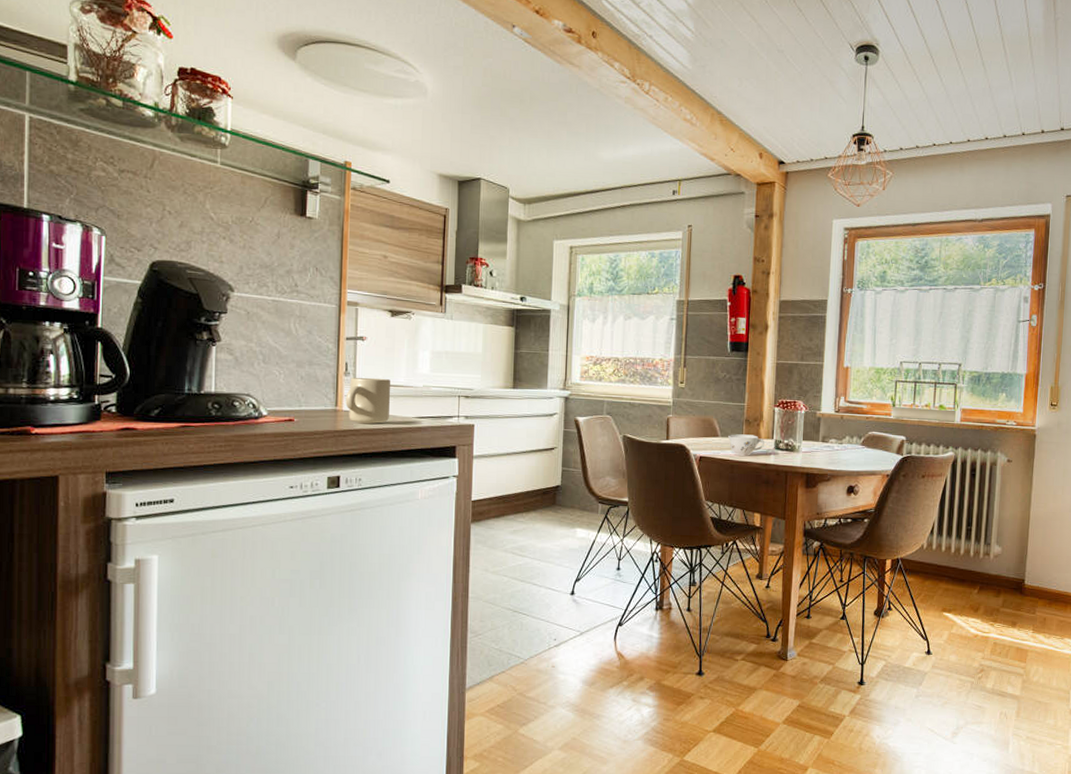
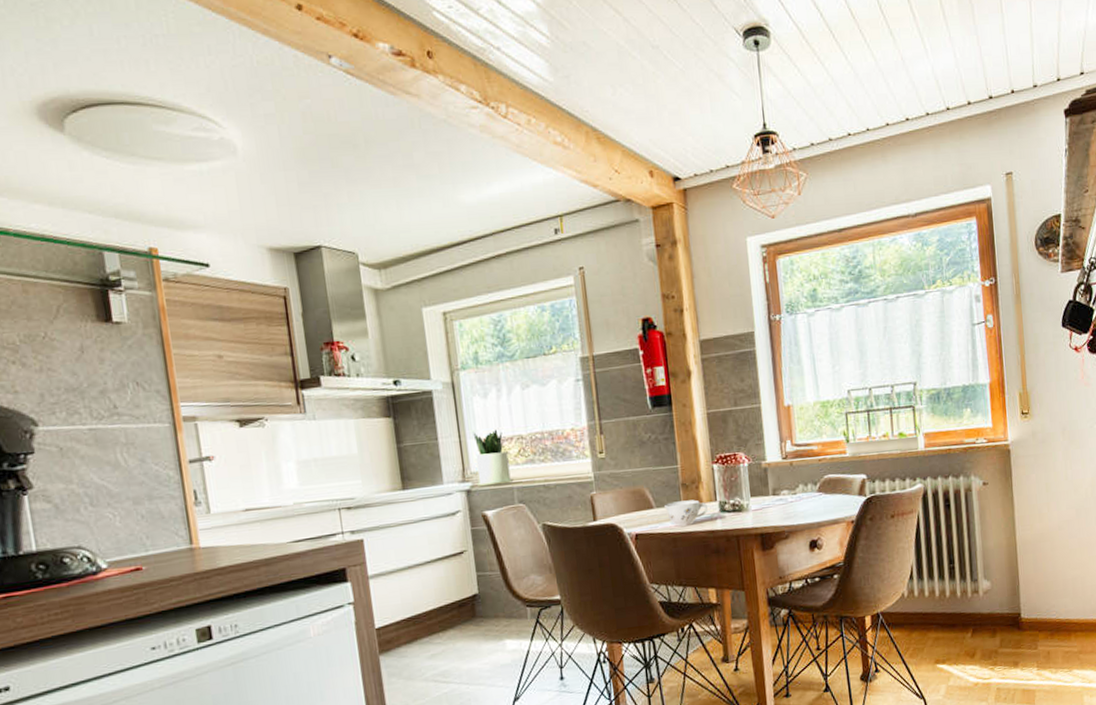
mug: present [345,377,391,424] -> none [201,501,259,560]
planter: none [574,350,606,397] -> present [473,429,514,487]

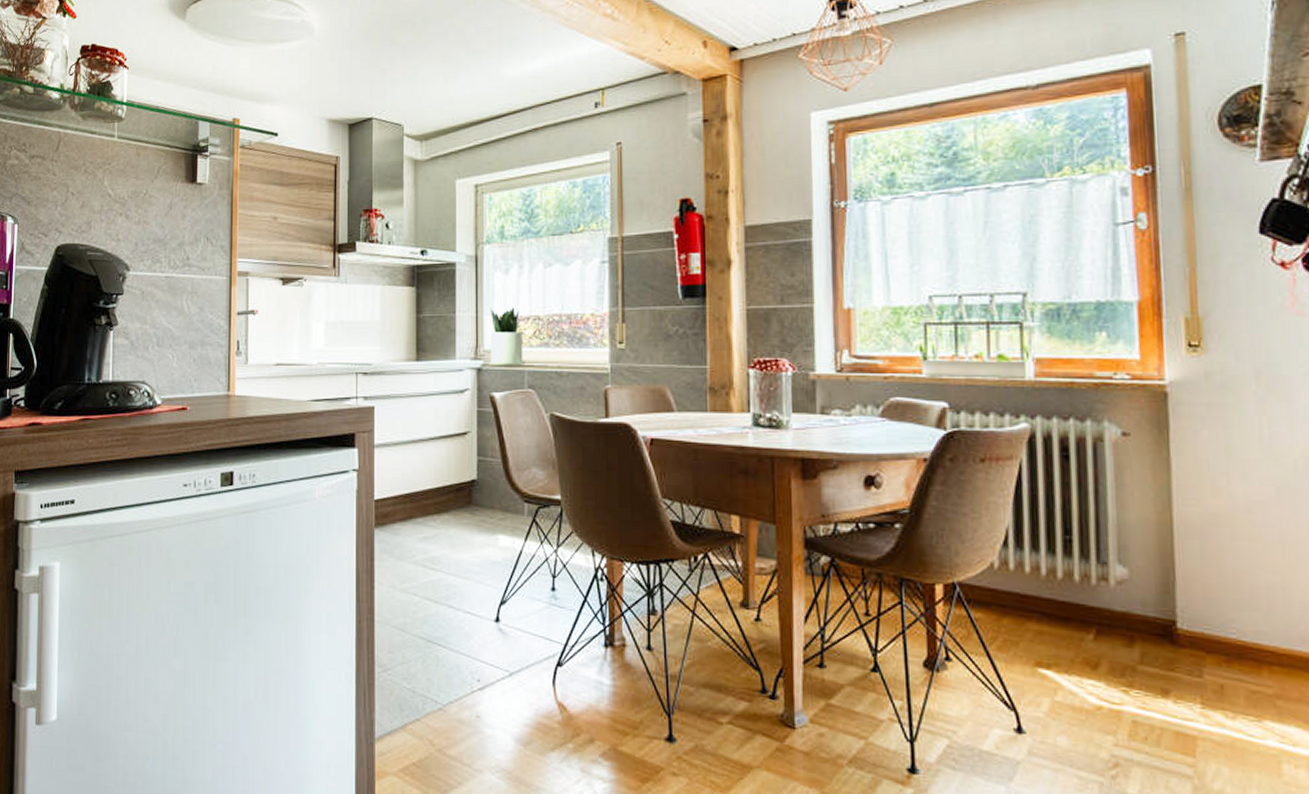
teacup: present [663,499,708,527] -> none [686,407,738,437]

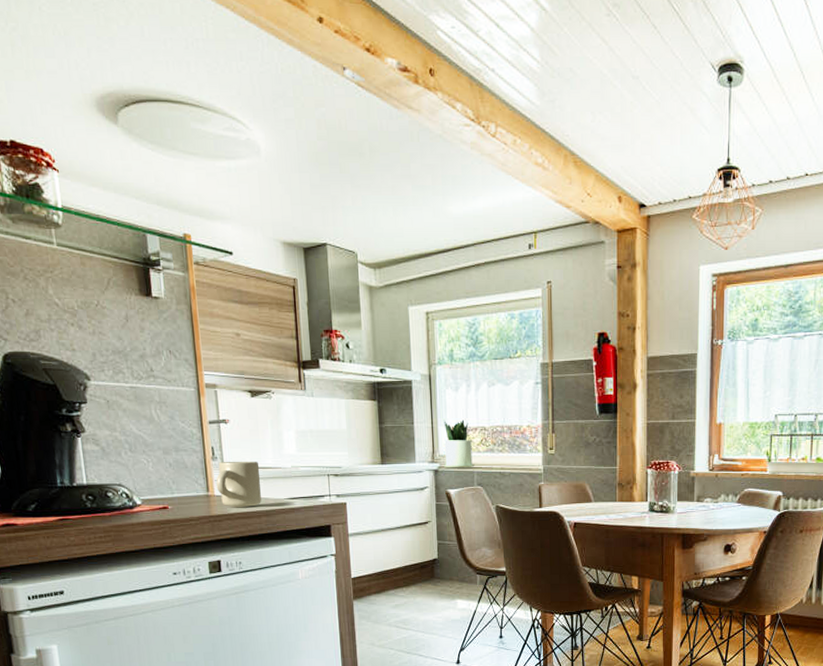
mug: none [238,356,284,409] -> present [216,461,261,507]

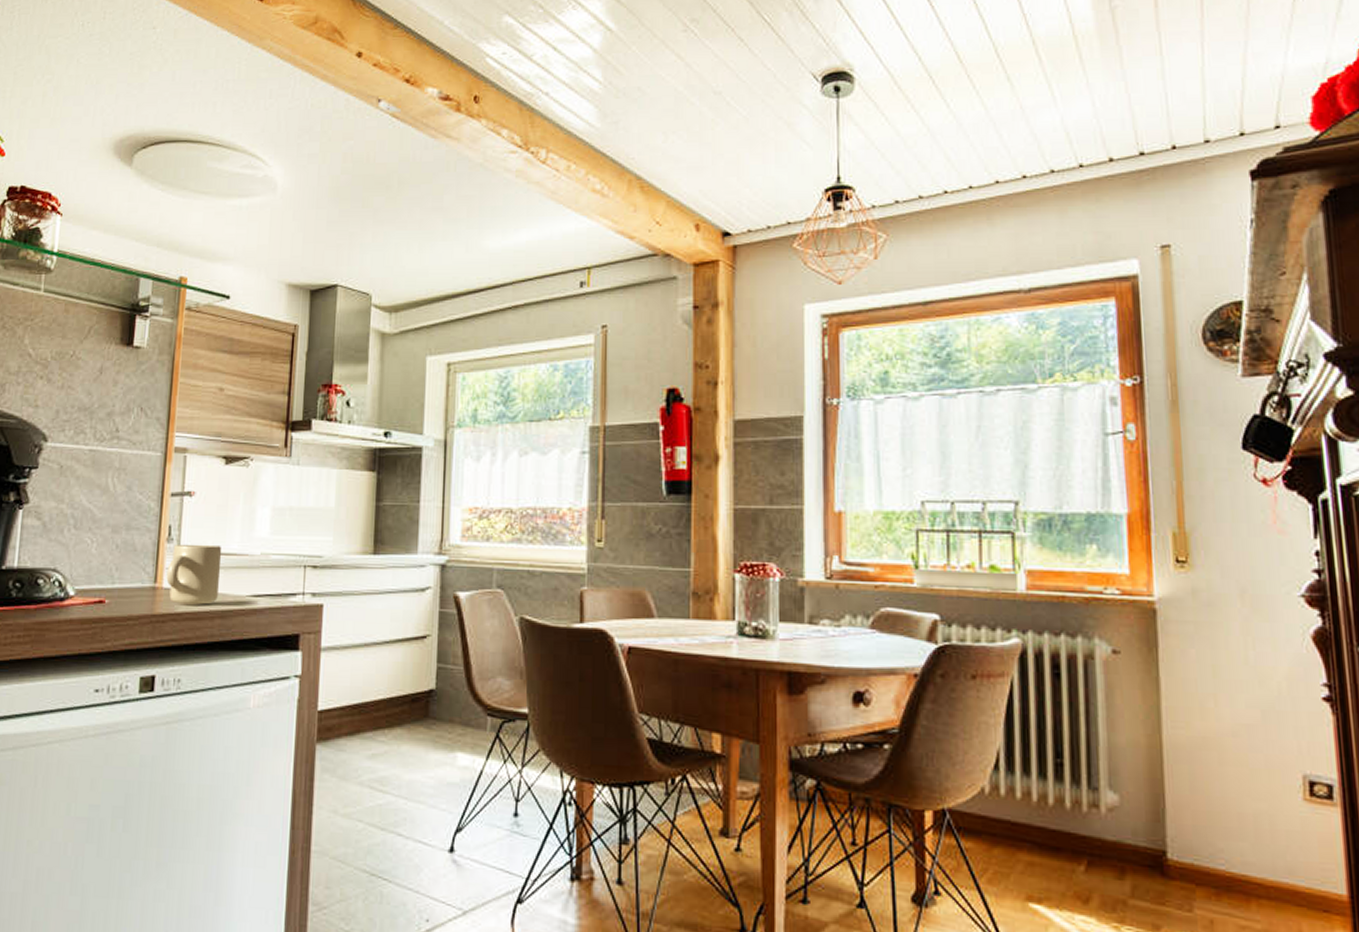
planter: present [443,420,475,468] -> none [453,498,495,564]

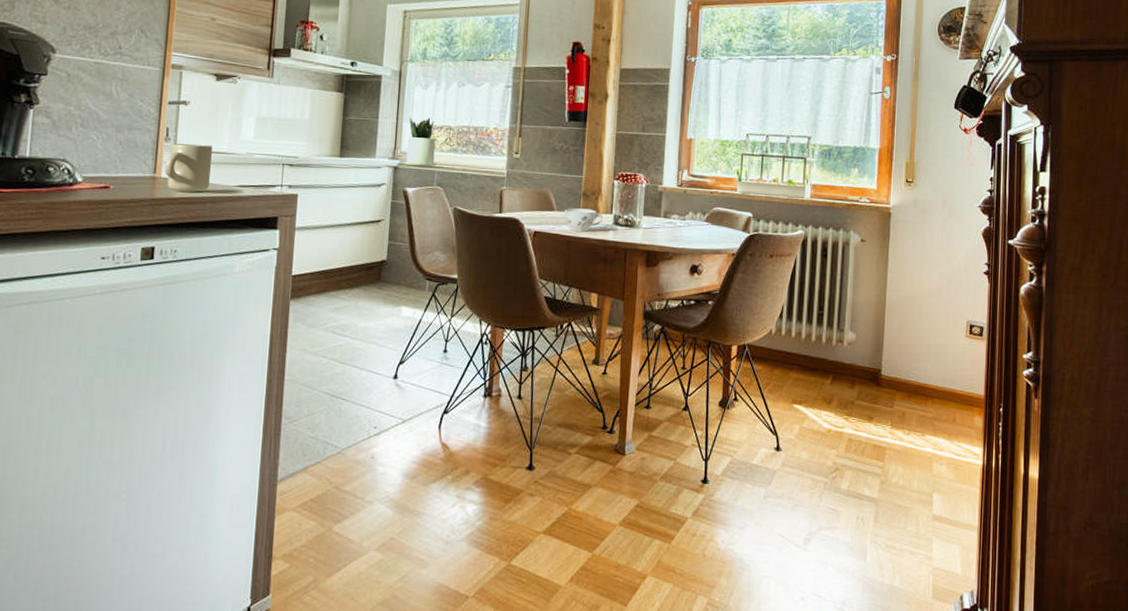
planter: none [453,498,495,564] -> present [403,117,437,167]
teacup: none [667,613,722,646] -> present [563,208,603,232]

